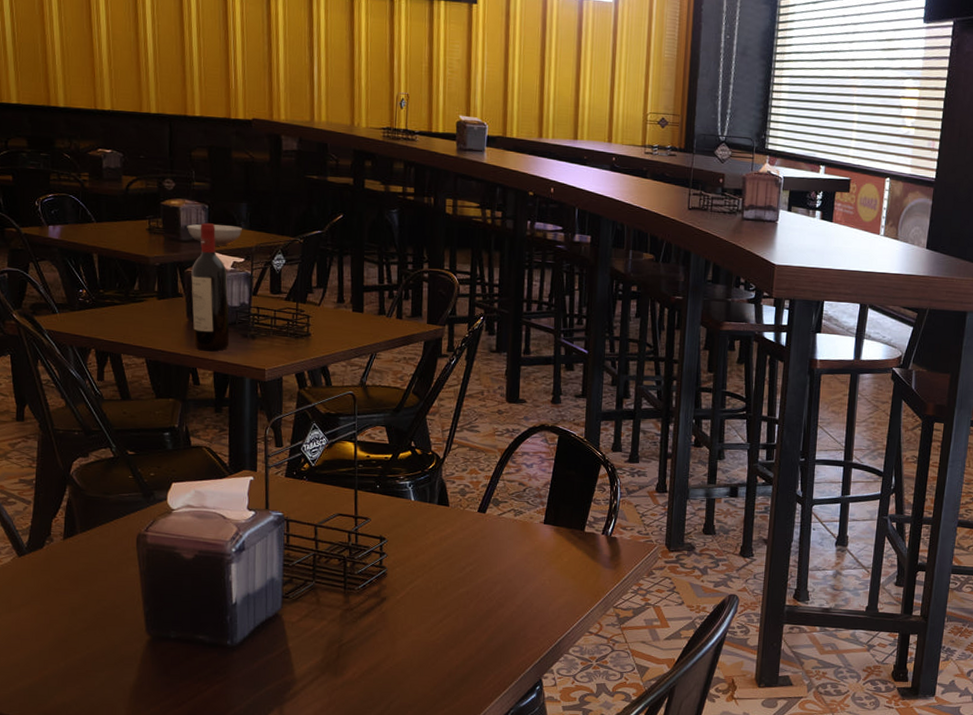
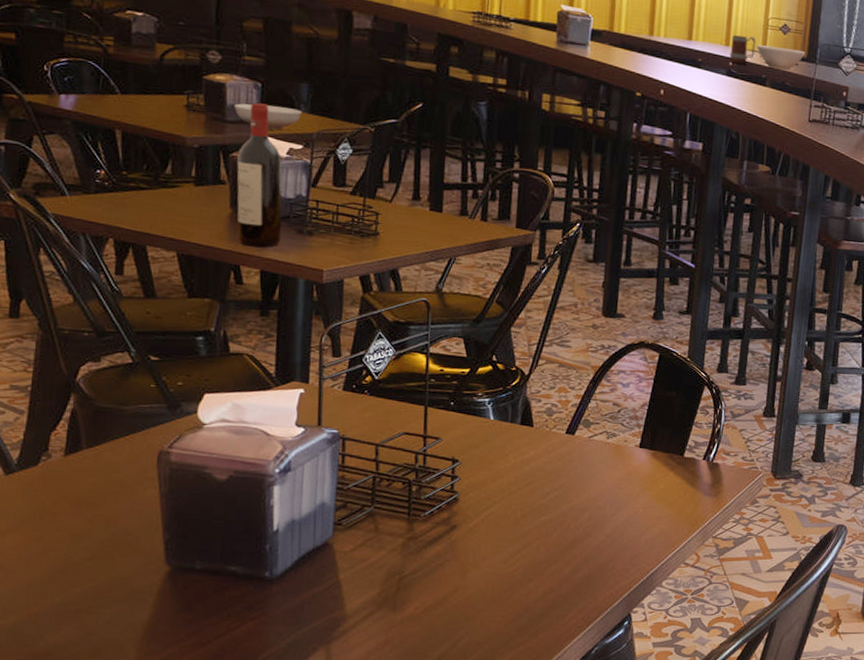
beer mug: none [612,132,637,160] -> present [729,35,756,65]
bowl: none [636,139,682,161] -> present [756,45,805,70]

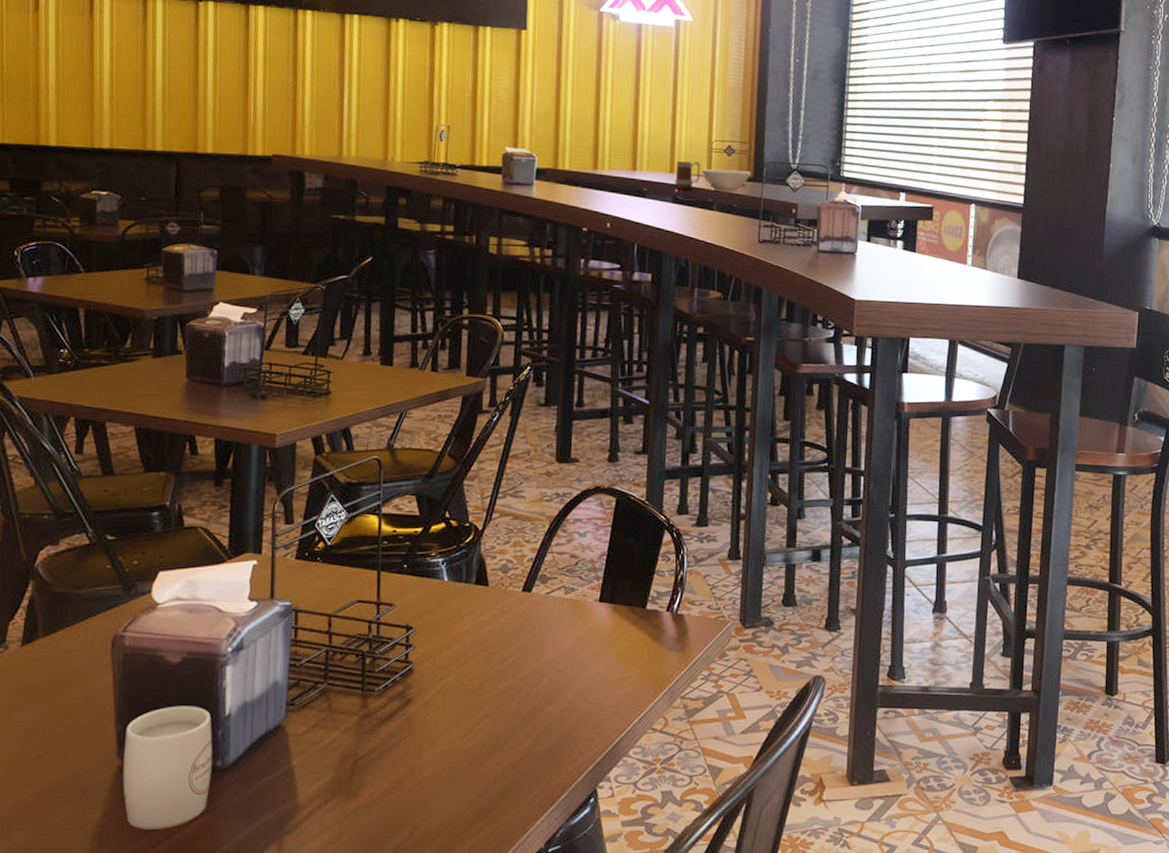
mug: none [170,519,262,631] -> present [122,706,213,830]
bowl: present [234,103,303,130] -> none [191,272,257,296]
wine bottle: present [237,102,282,247] -> none [193,270,237,416]

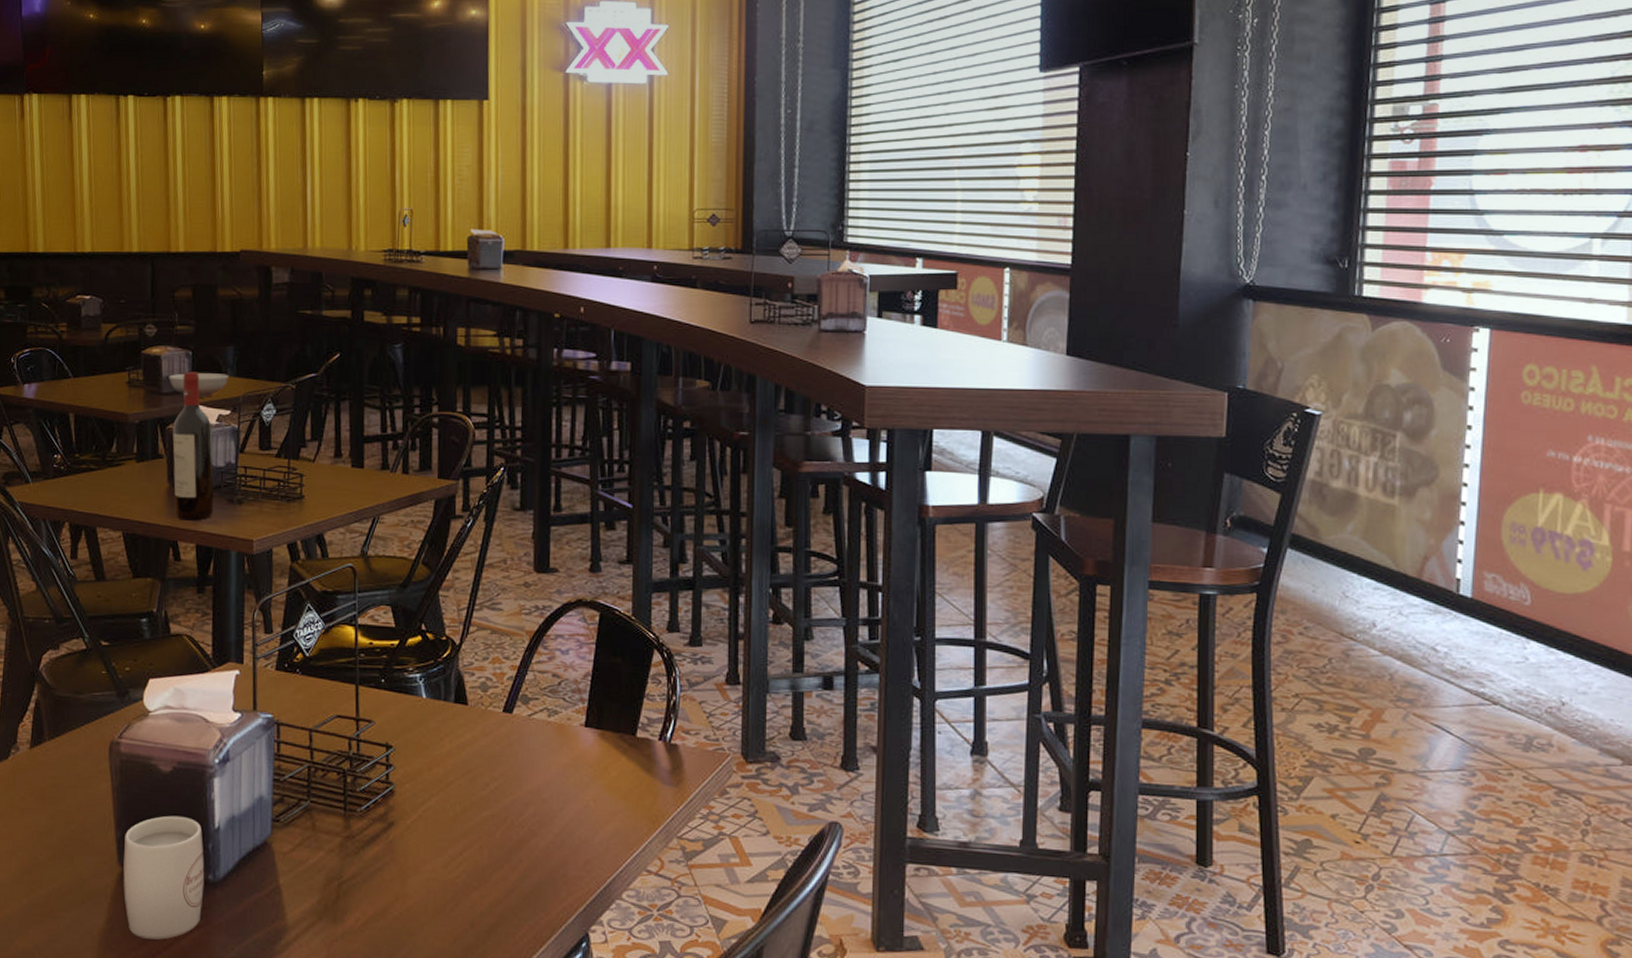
bowl: none [191,272,257,296] -> present [169,373,230,398]
wine bottle: none [193,270,237,416] -> present [172,372,214,521]
beer mug: present [675,161,701,191] -> none [653,234,682,267]
bowl: present [701,169,751,192] -> none [682,241,739,266]

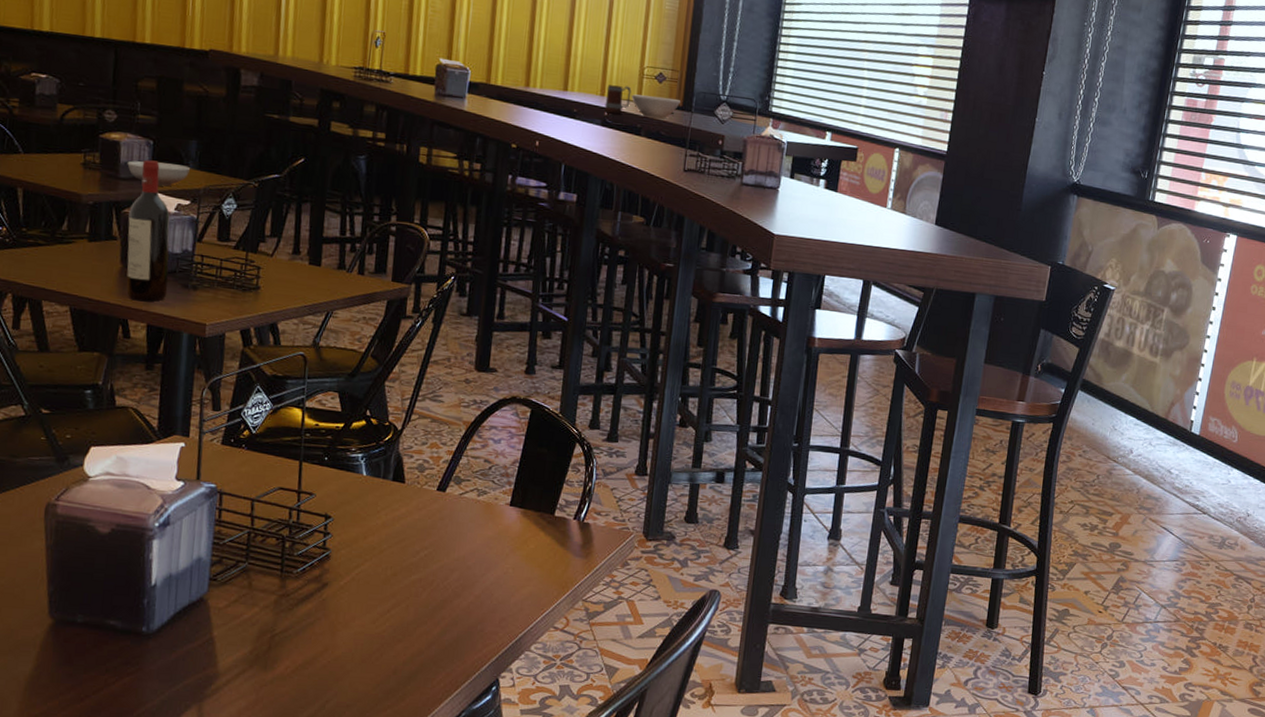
mug: present [123,815,205,940] -> none [53,573,139,685]
beer mug: none [653,234,682,267] -> present [604,85,632,115]
bowl: none [682,241,739,266] -> present [631,94,680,119]

